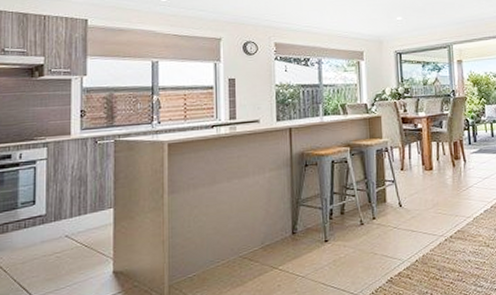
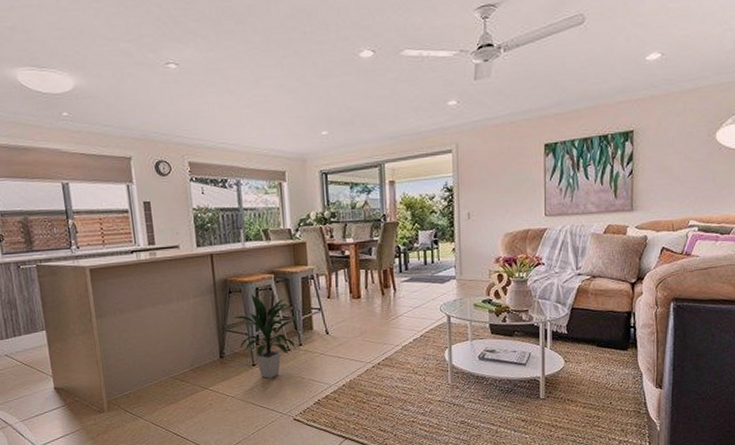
indoor plant: none [305,167,369,255] -> present [231,294,295,379]

